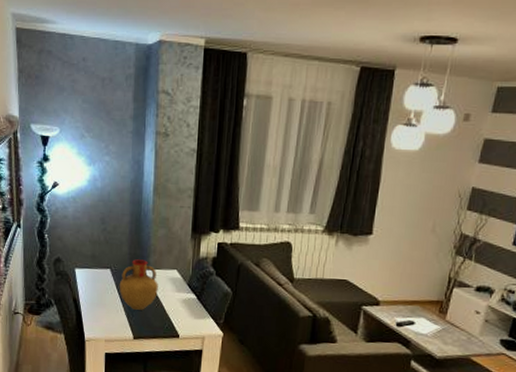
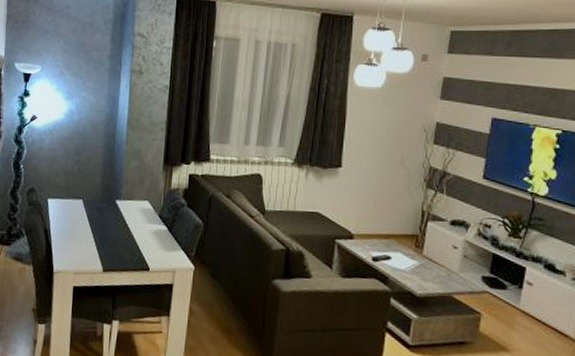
vase: present [119,259,158,310] -> none [90,190,130,242]

